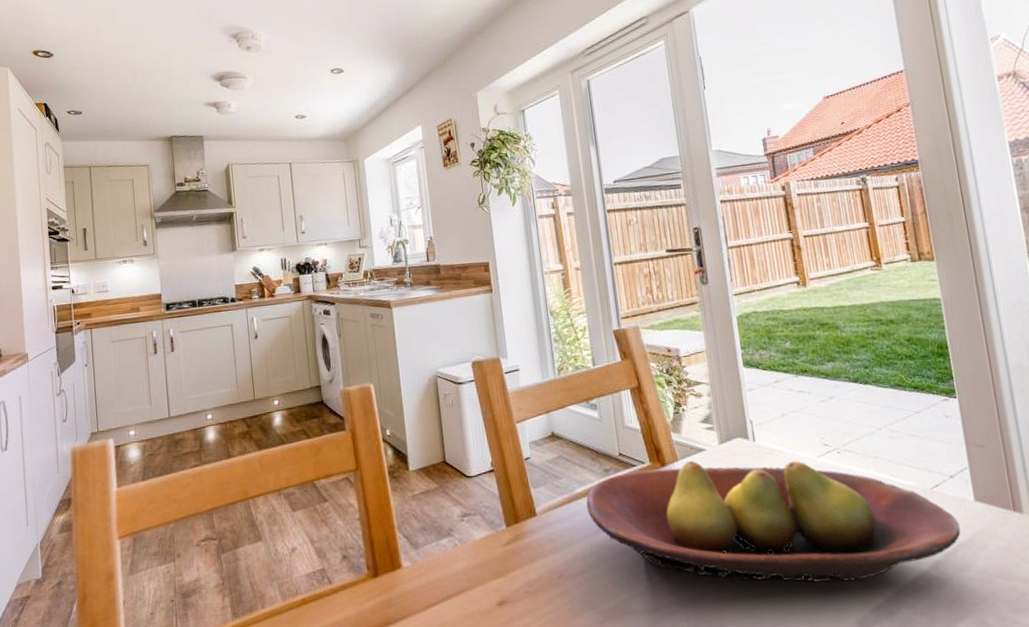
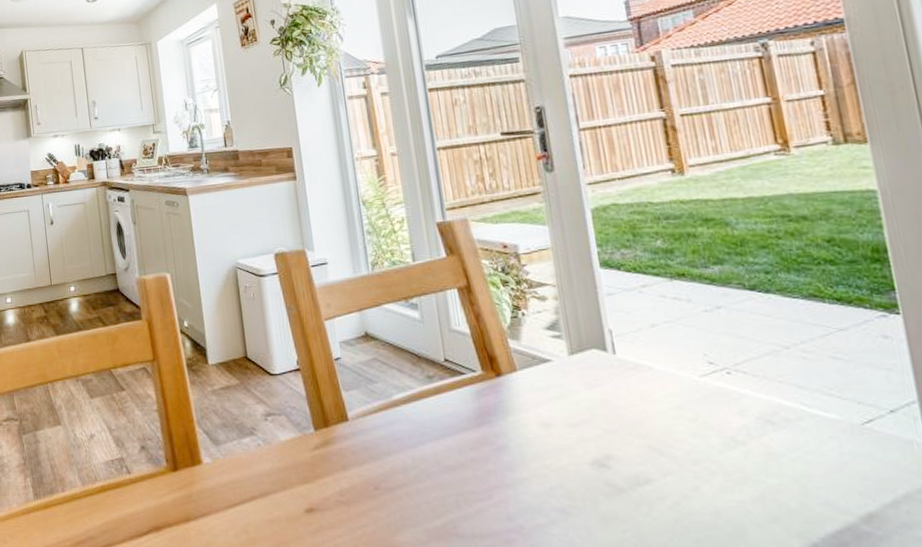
fruit bowl: present [586,460,961,583] -> none [406,371,906,527]

